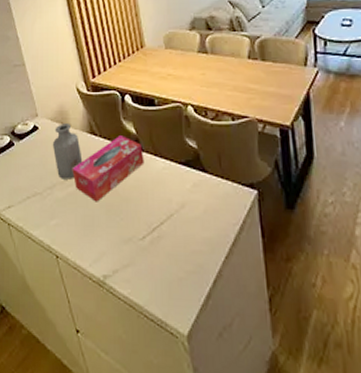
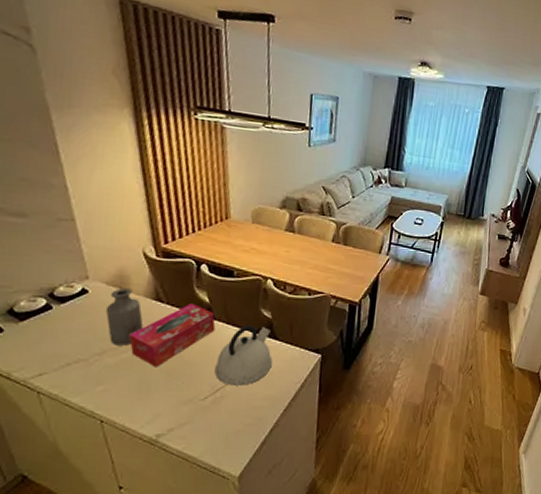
kettle: none [149,156,205,225] -> present [214,325,272,386]

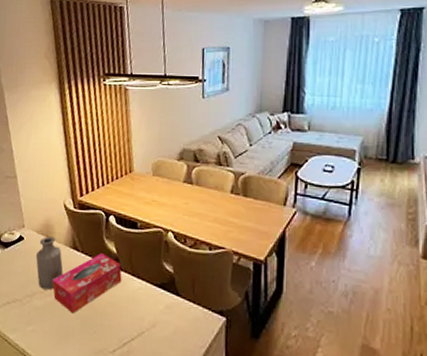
kettle: present [214,325,272,386] -> none [122,278,175,343]

